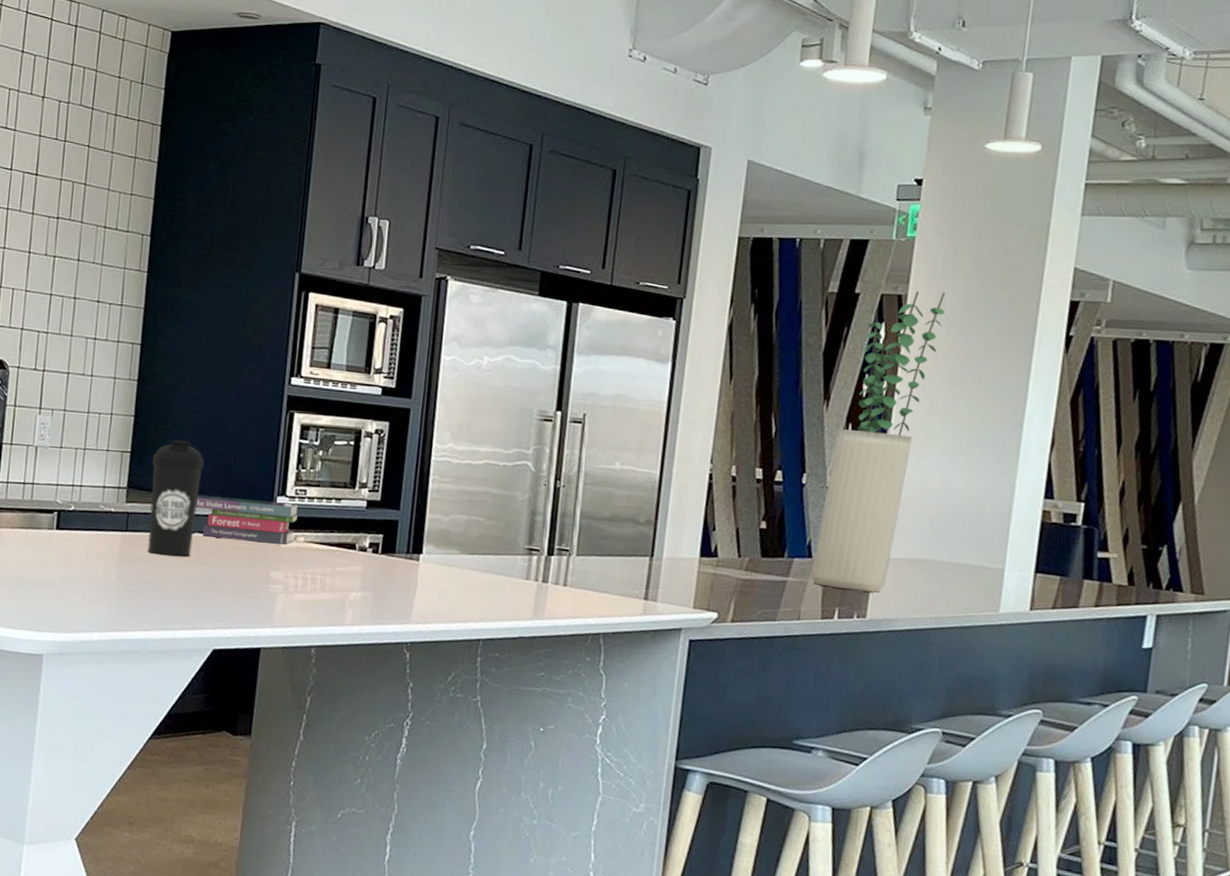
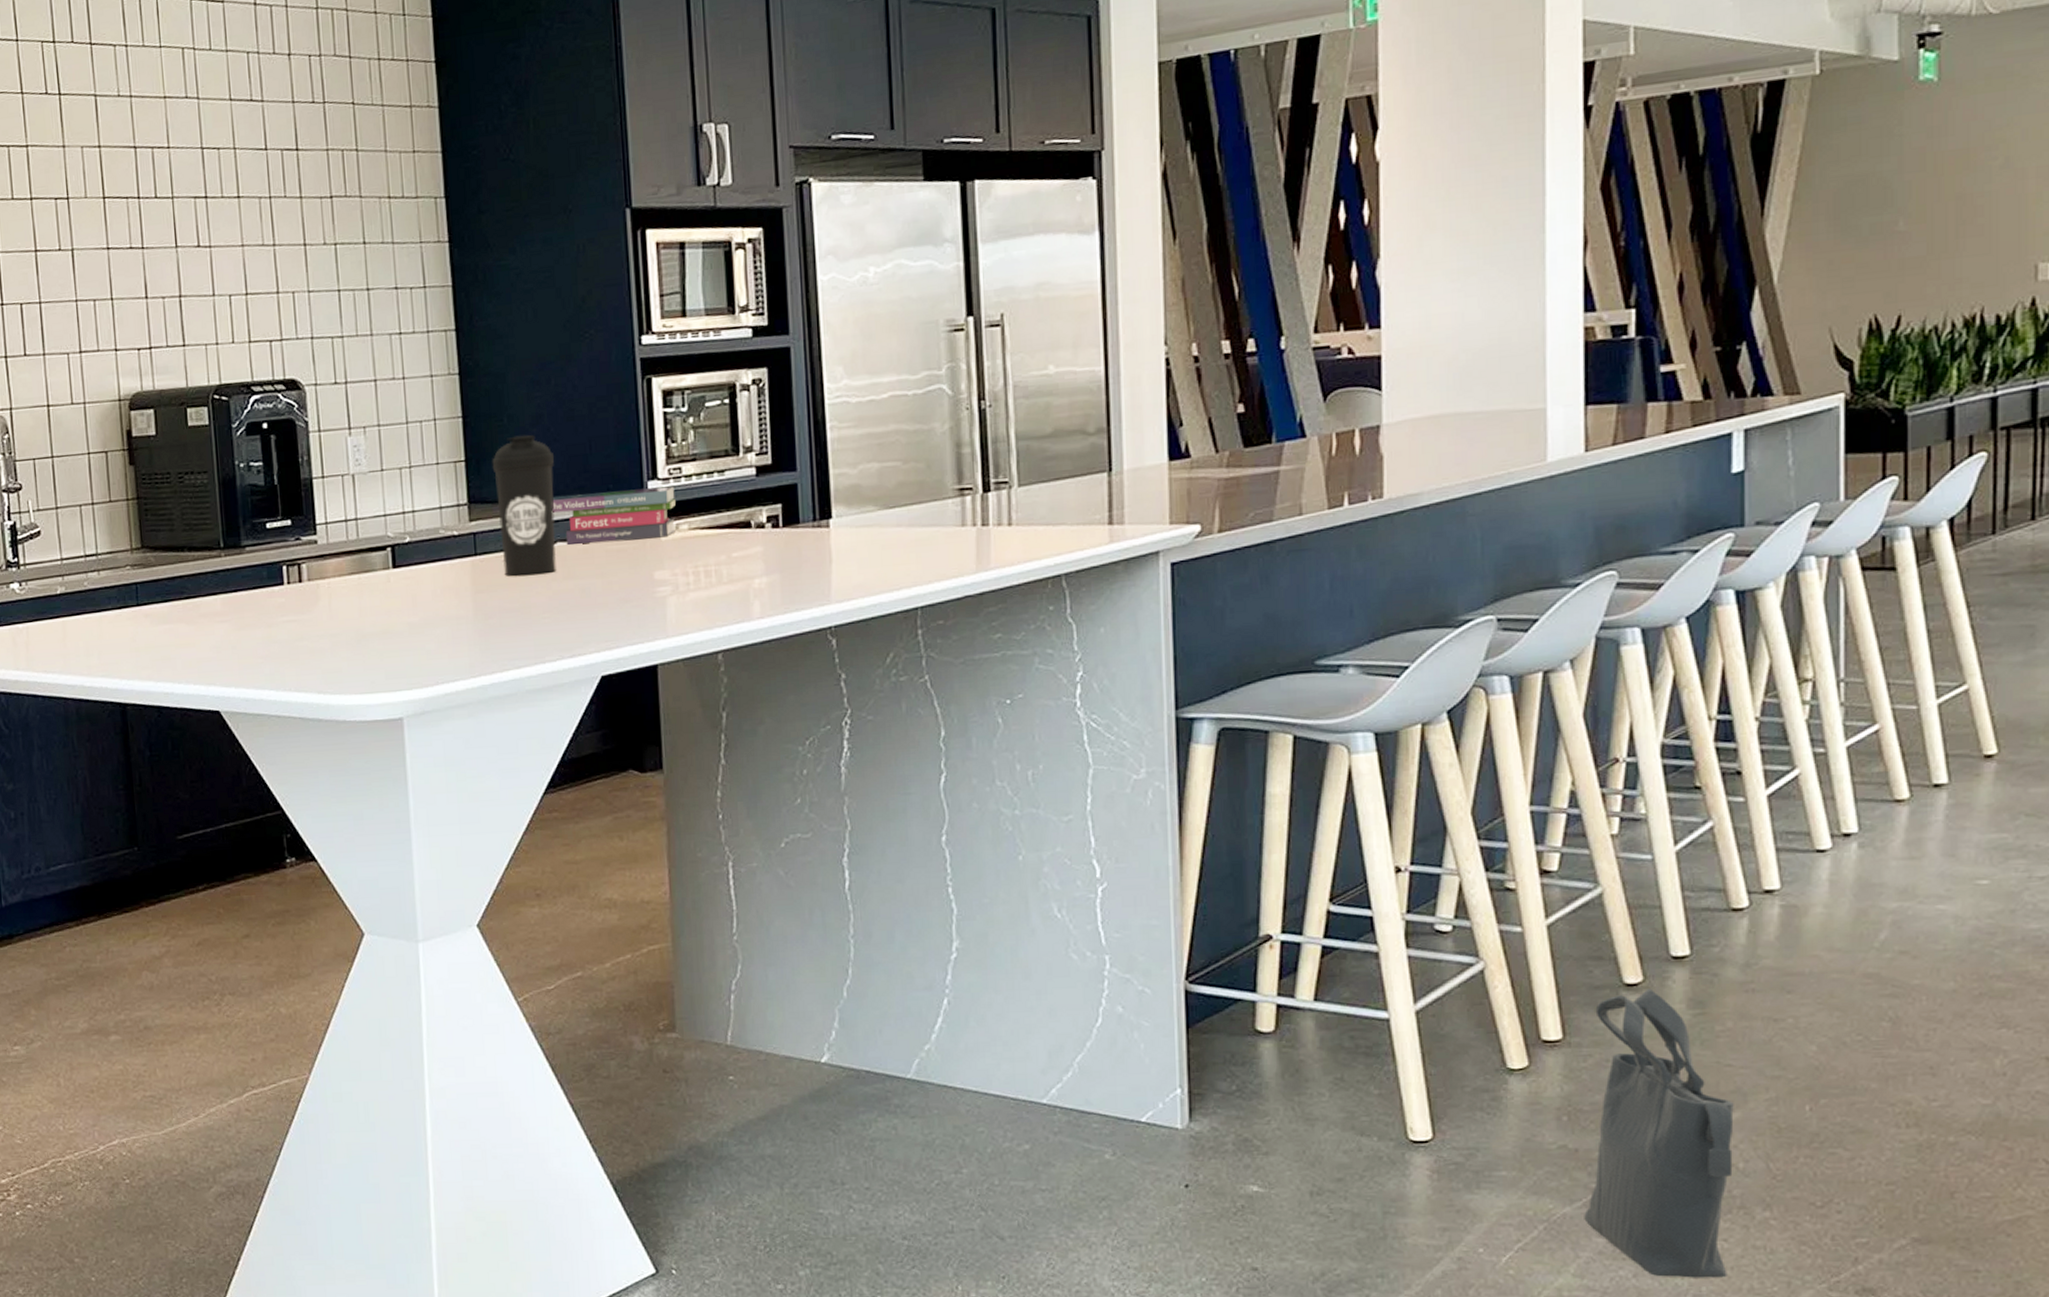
vase: present [811,290,946,593] -> none [1308,81,1428,469]

